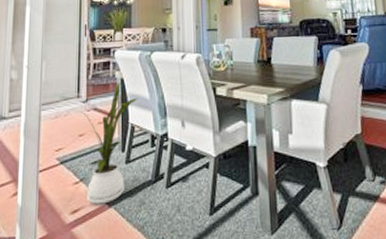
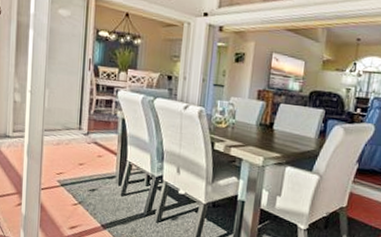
house plant: present [81,82,137,205] -> none [82,121,137,226]

